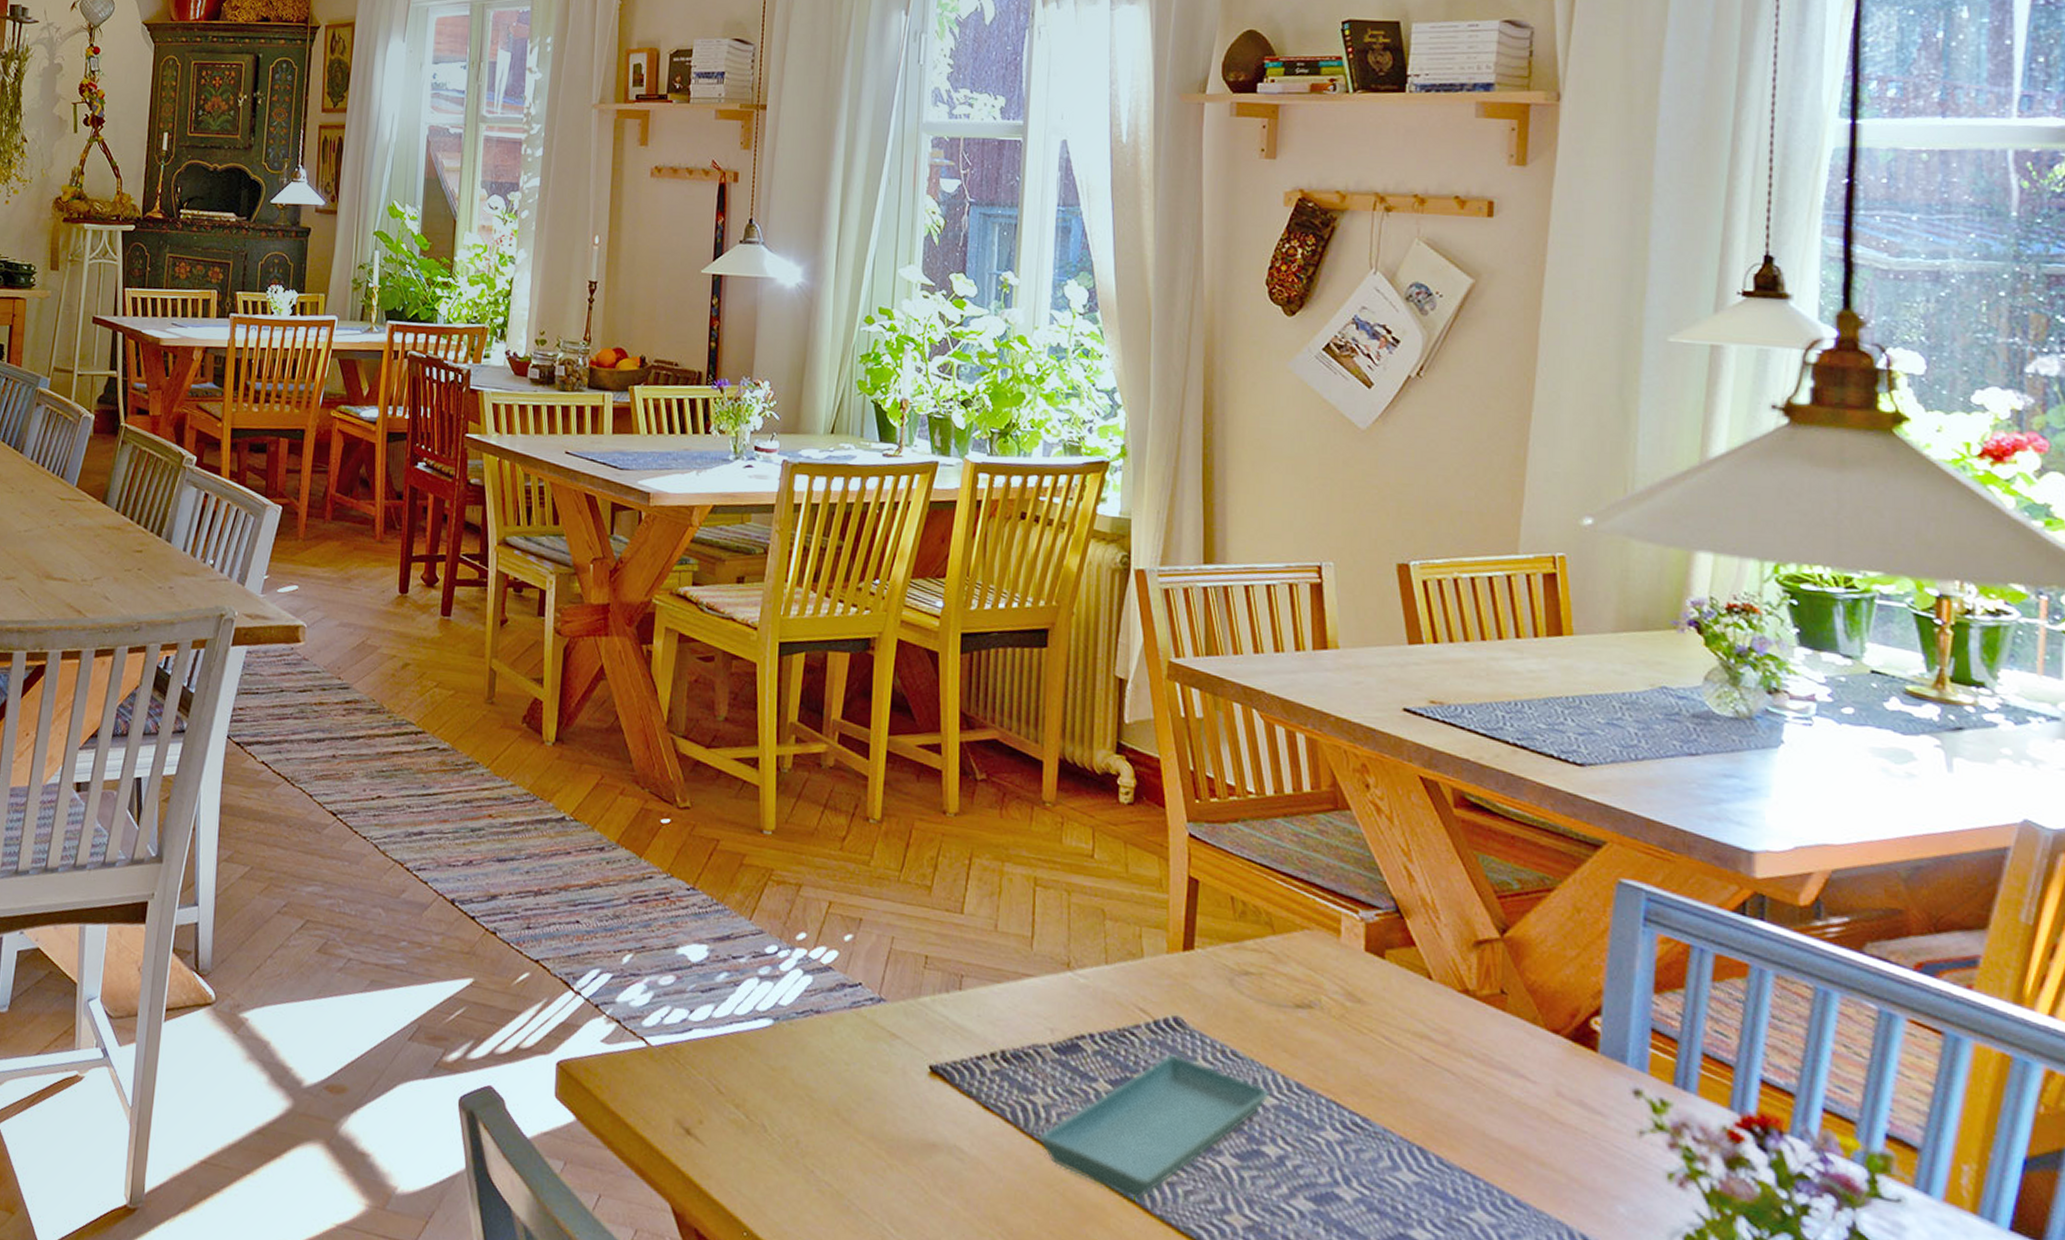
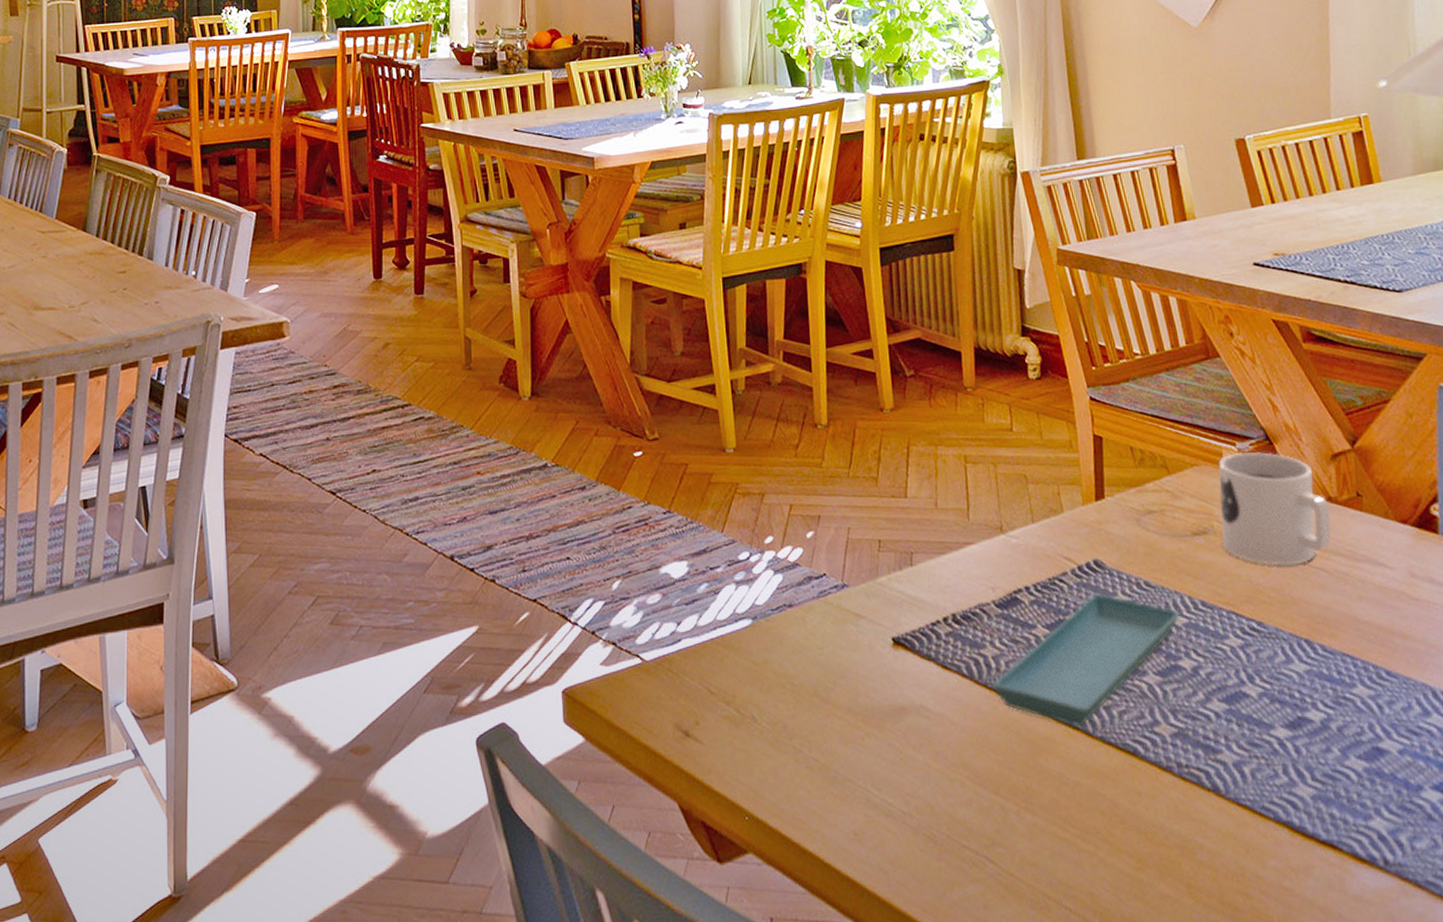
mug: none [1329,922,1465,1060] -> present [1218,452,1332,566]

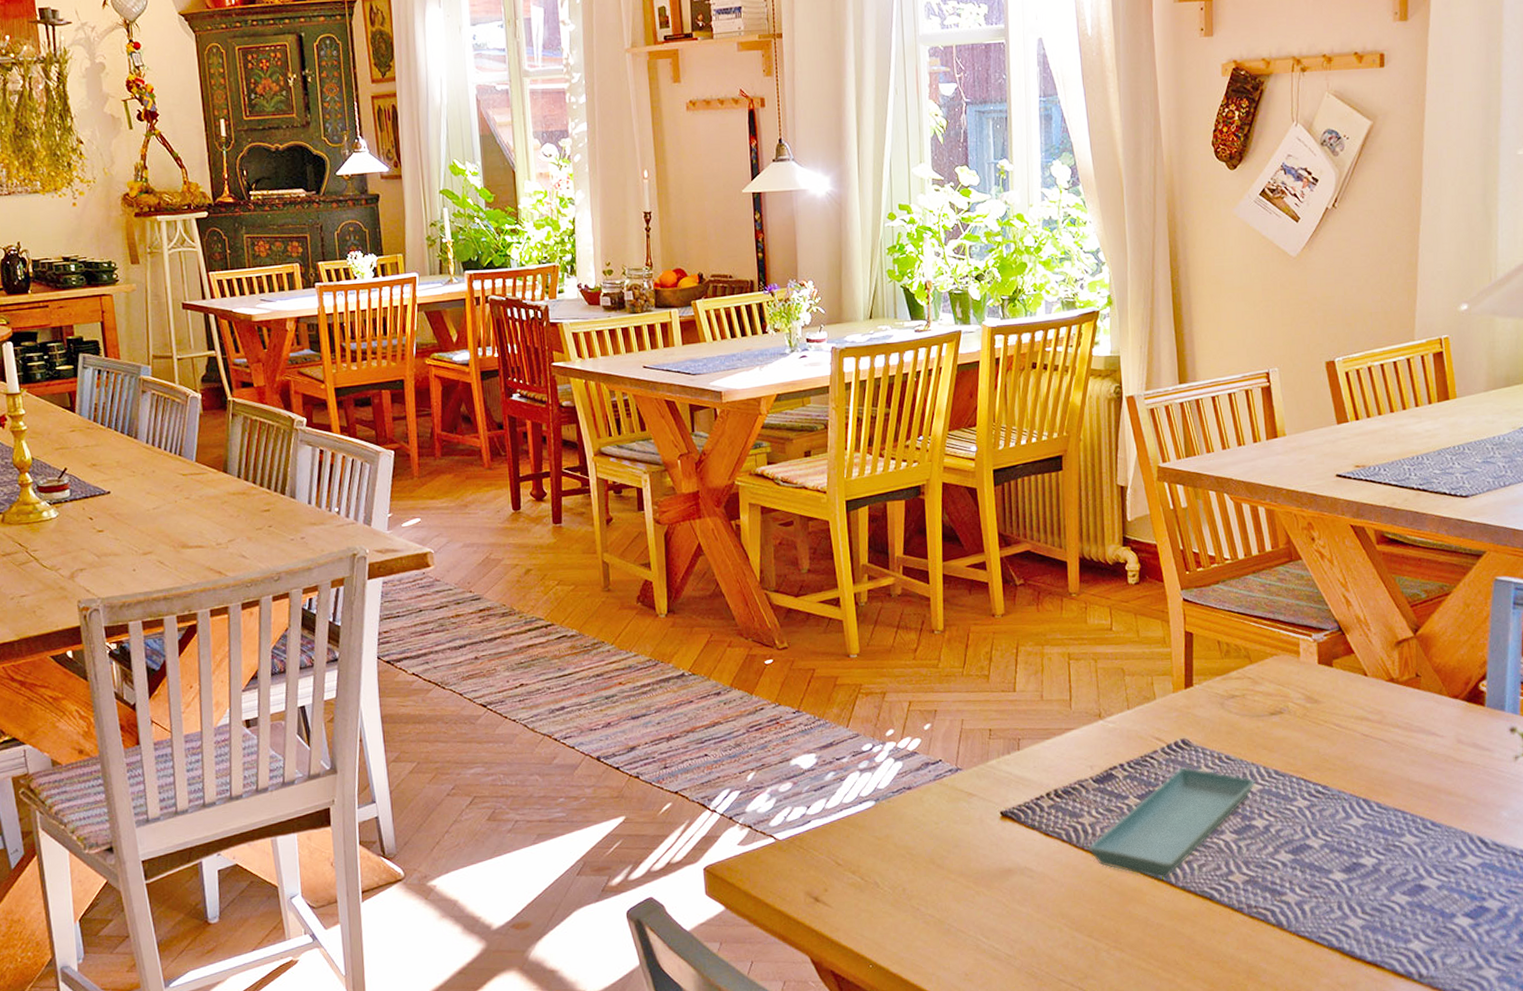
mug: present [1218,452,1332,566] -> none [1295,641,1392,738]

